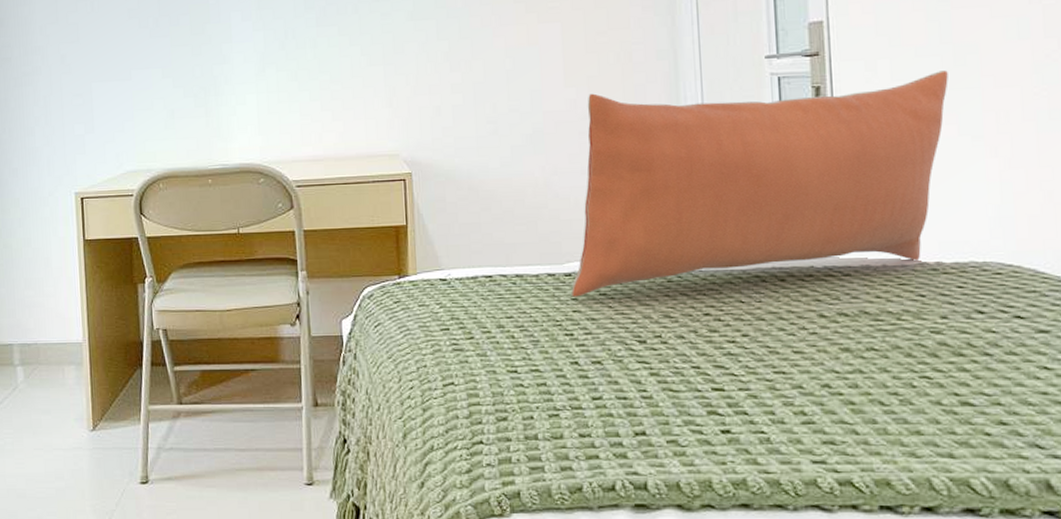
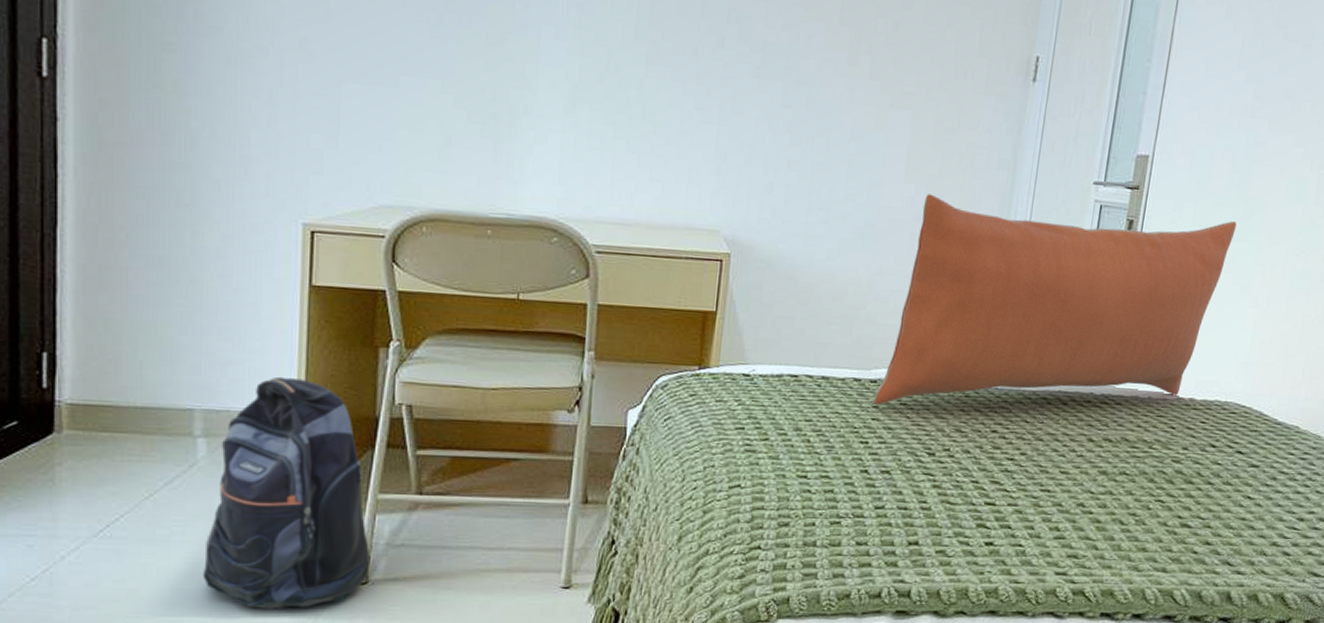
backpack: none [28,313,148,507] -> present [202,376,371,610]

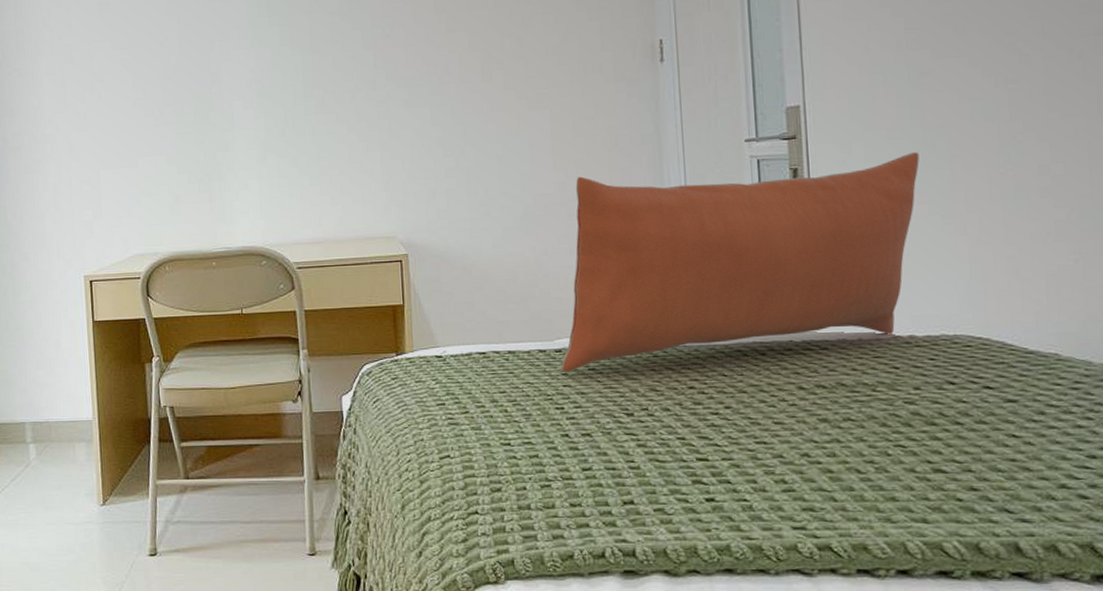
backpack: present [202,376,371,610] -> none [40,392,157,579]

